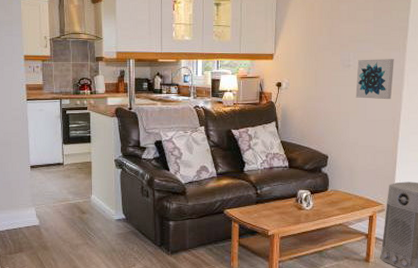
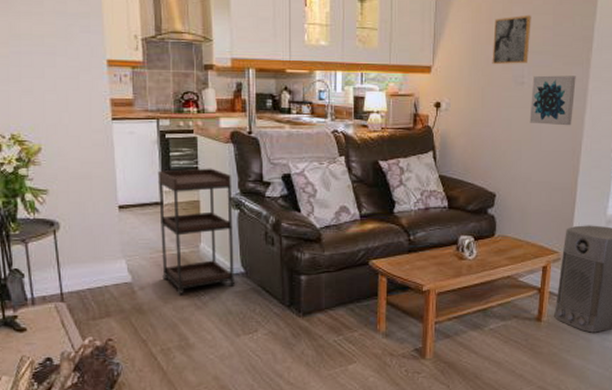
shelving unit: none [60,136,118,236] -> present [157,168,236,295]
wall art: none [323,11,355,52] -> present [492,15,531,65]

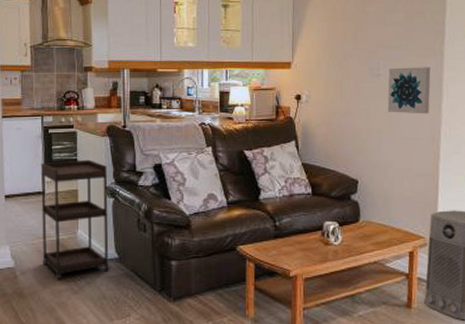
wall art: present [492,15,531,65] -> none [348,13,384,59]

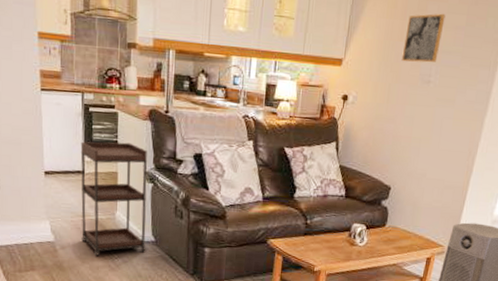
wall art: none [348,13,384,59] -> present [401,13,445,63]
wall art: present [387,67,431,114] -> none [431,75,482,127]

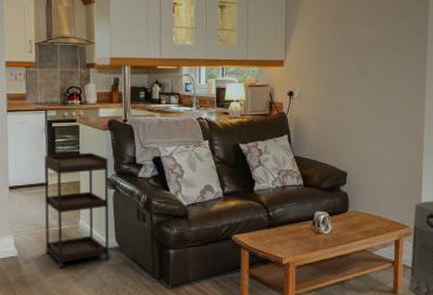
wall art: present [401,13,445,63] -> none [337,15,371,58]

